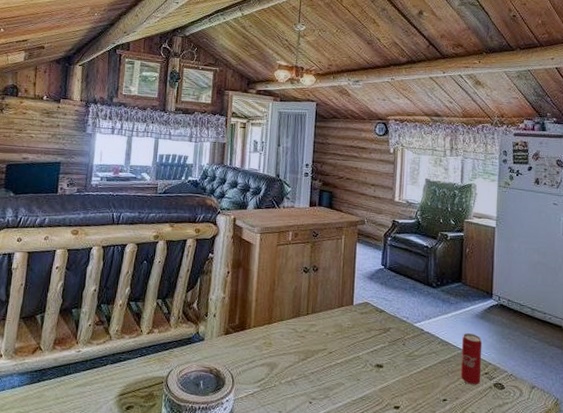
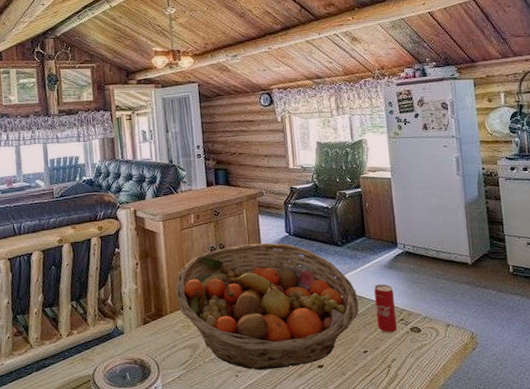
fruit basket: none [262,270,445,403] -> present [176,243,359,371]

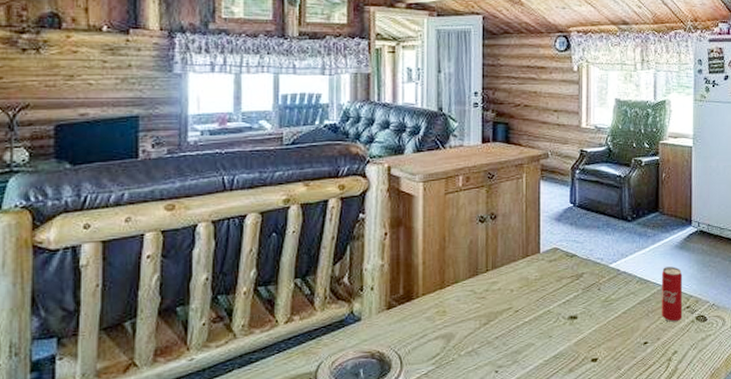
fruit basket: present [176,243,359,371] -> none [432,214,643,366]

